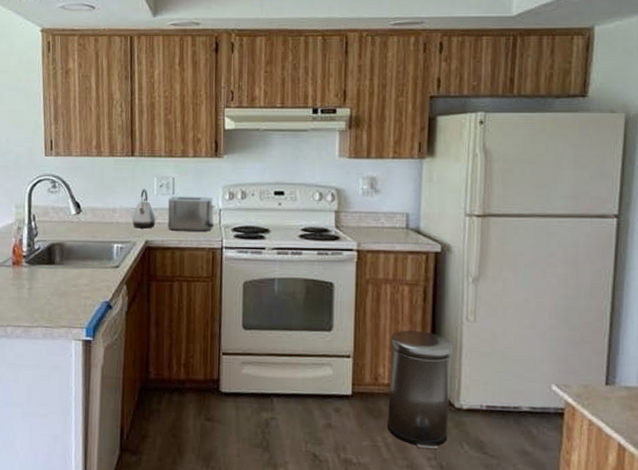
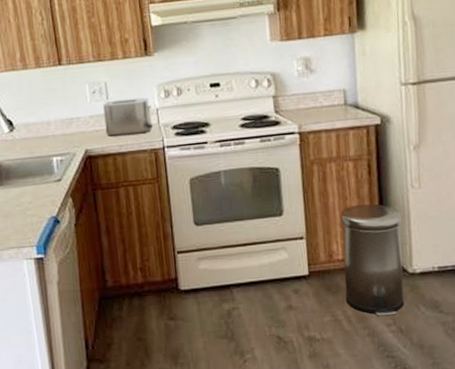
kettle: present [131,189,156,229] -> none [67,97,94,139]

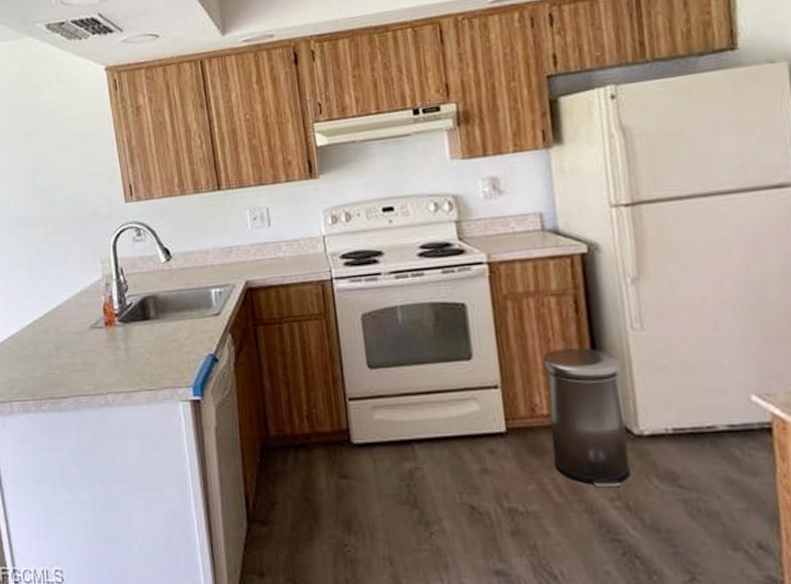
toaster: present [102,97,154,137] -> none [263,223,320,267]

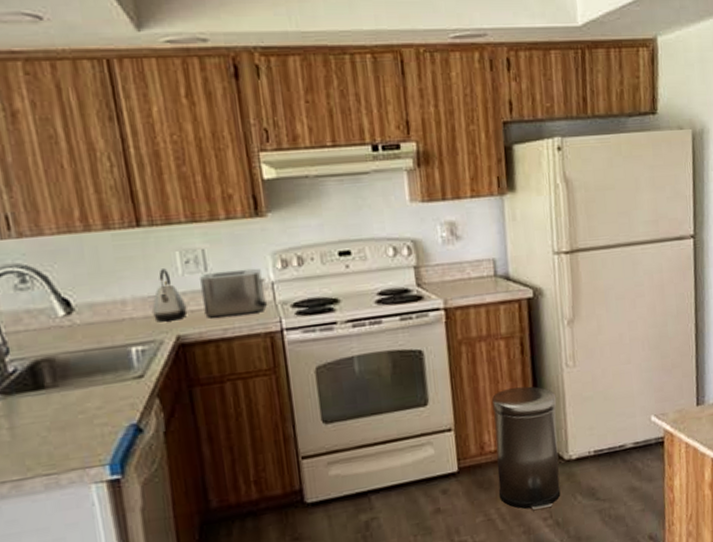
kettle: none [227,224,255,269] -> present [151,268,188,322]
toaster: none [263,223,320,267] -> present [198,268,268,318]

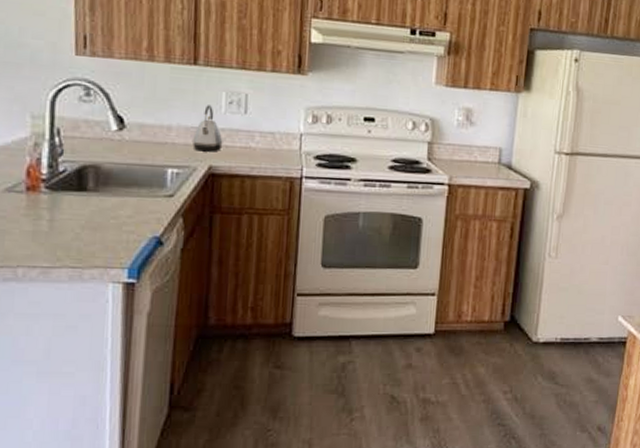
toaster: present [198,268,268,318] -> none [237,115,295,158]
pedal bin: present [491,386,561,511] -> none [468,267,535,383]

